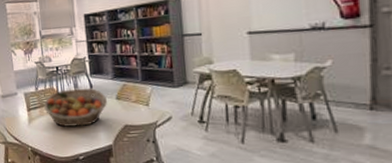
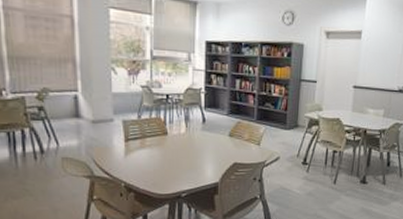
fruit basket: present [44,88,107,128] -> none [146,120,219,163]

